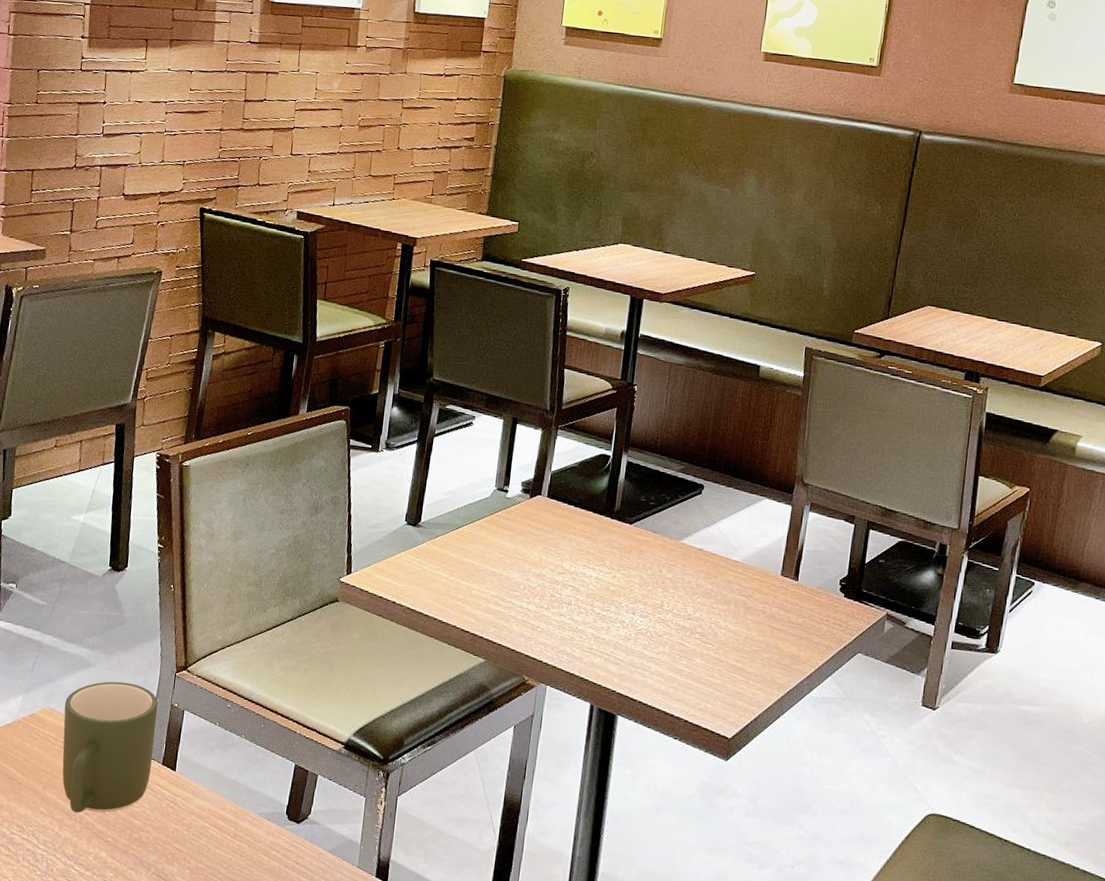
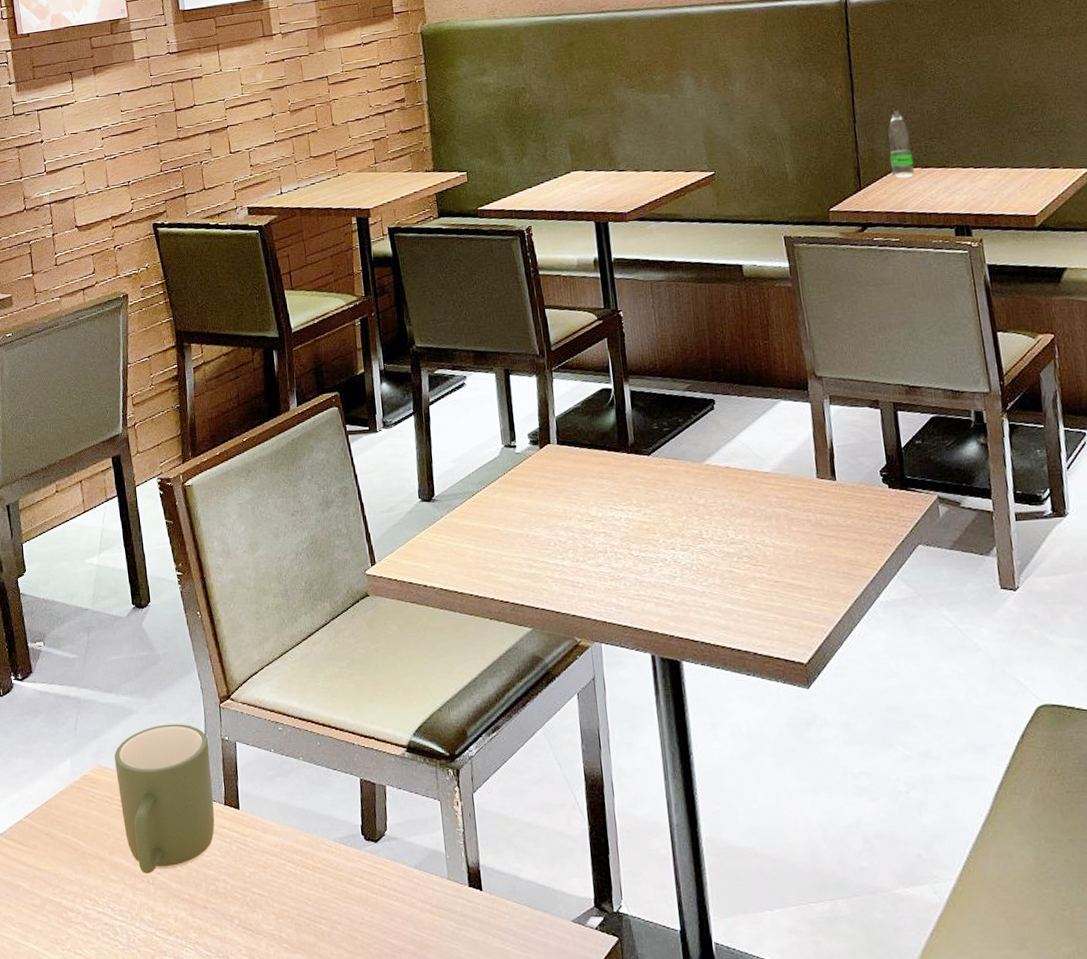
bottle: none [920,250,948,317] -> present [886,110,915,179]

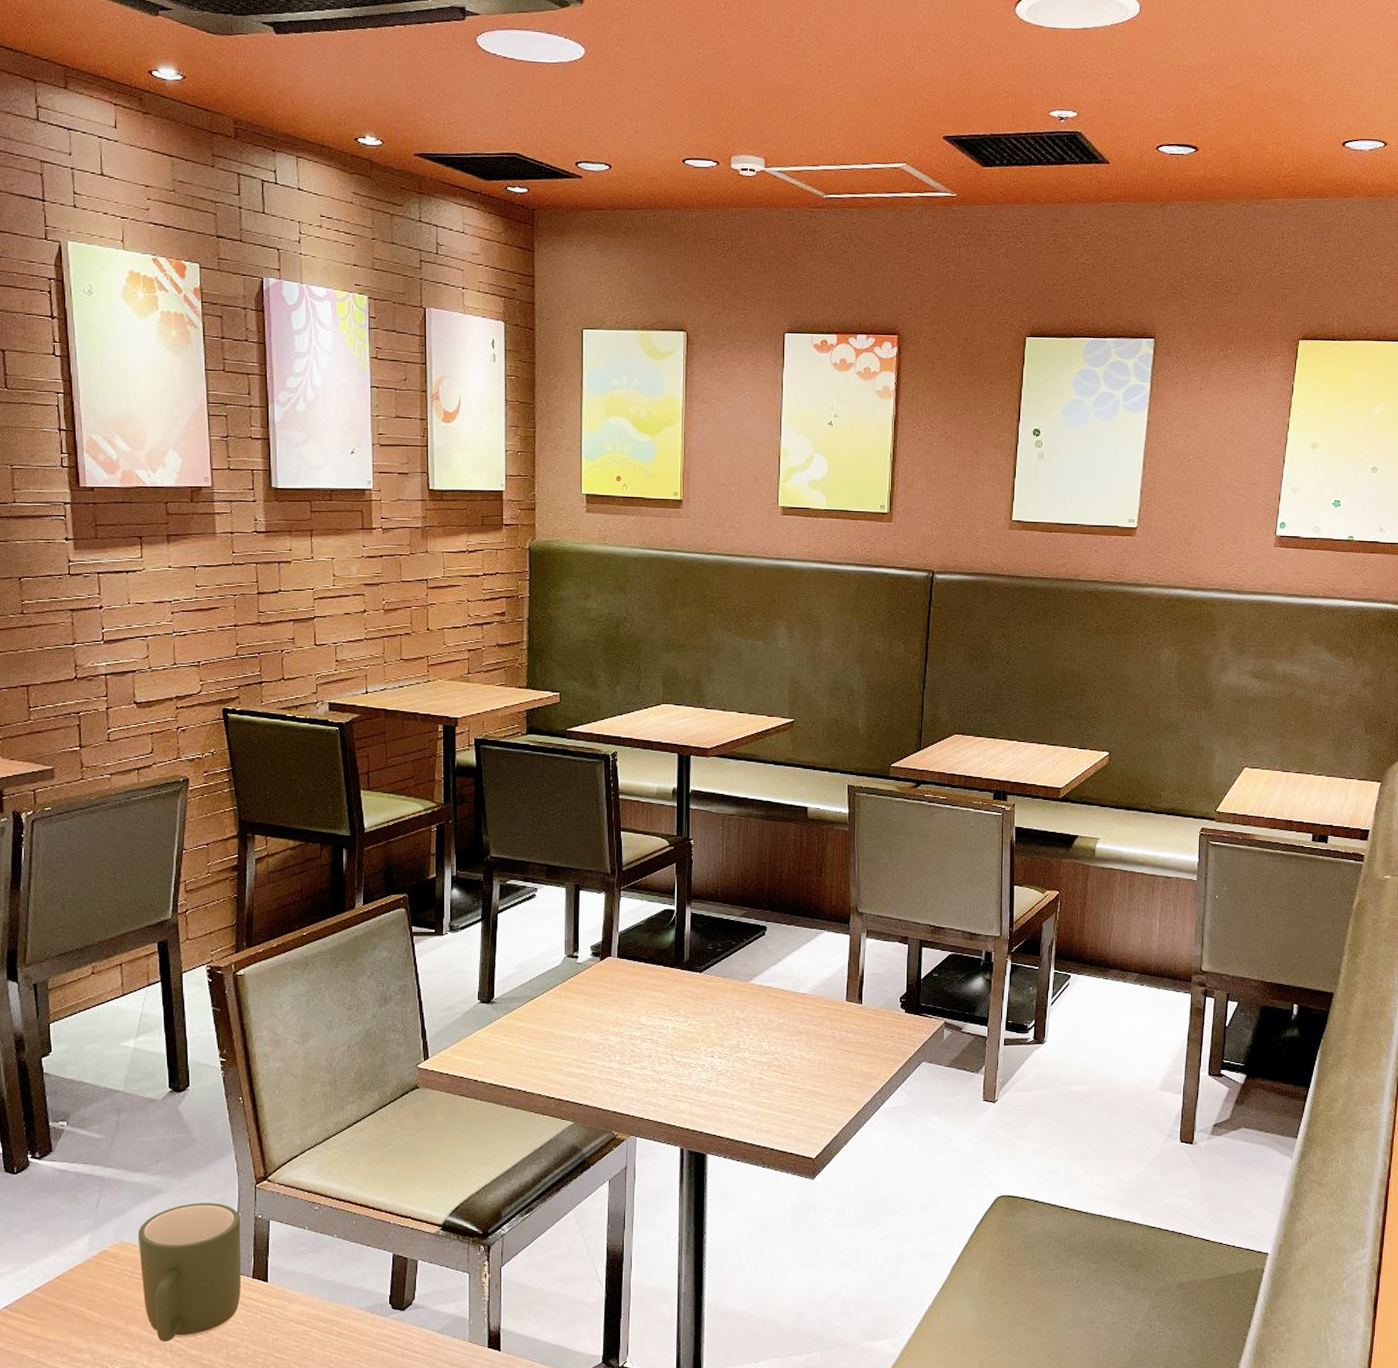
bottle: present [886,110,915,179] -> none [948,682,969,744]

